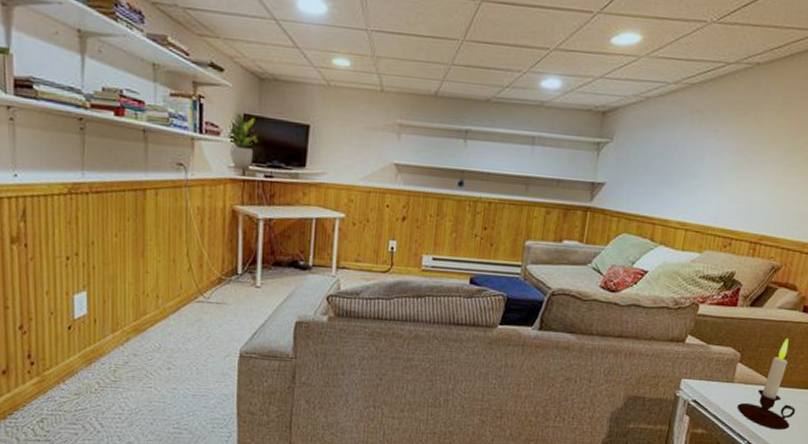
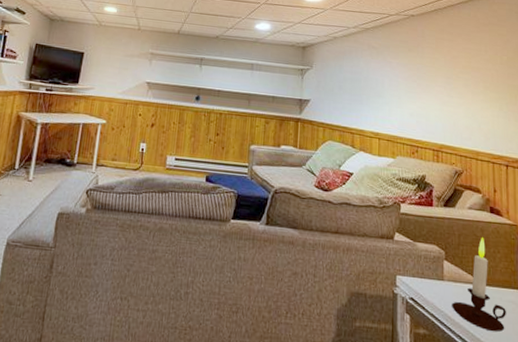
potted plant: present [229,113,261,171] -> none [22,43,46,85]

